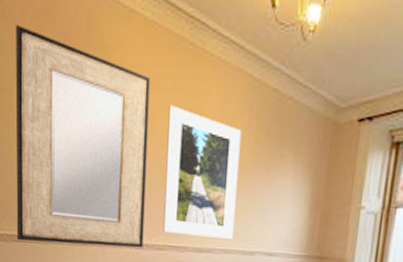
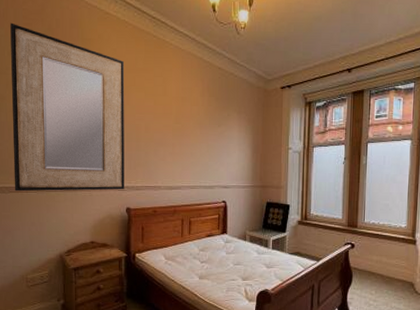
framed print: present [163,105,242,239] -> none [140,81,198,178]

